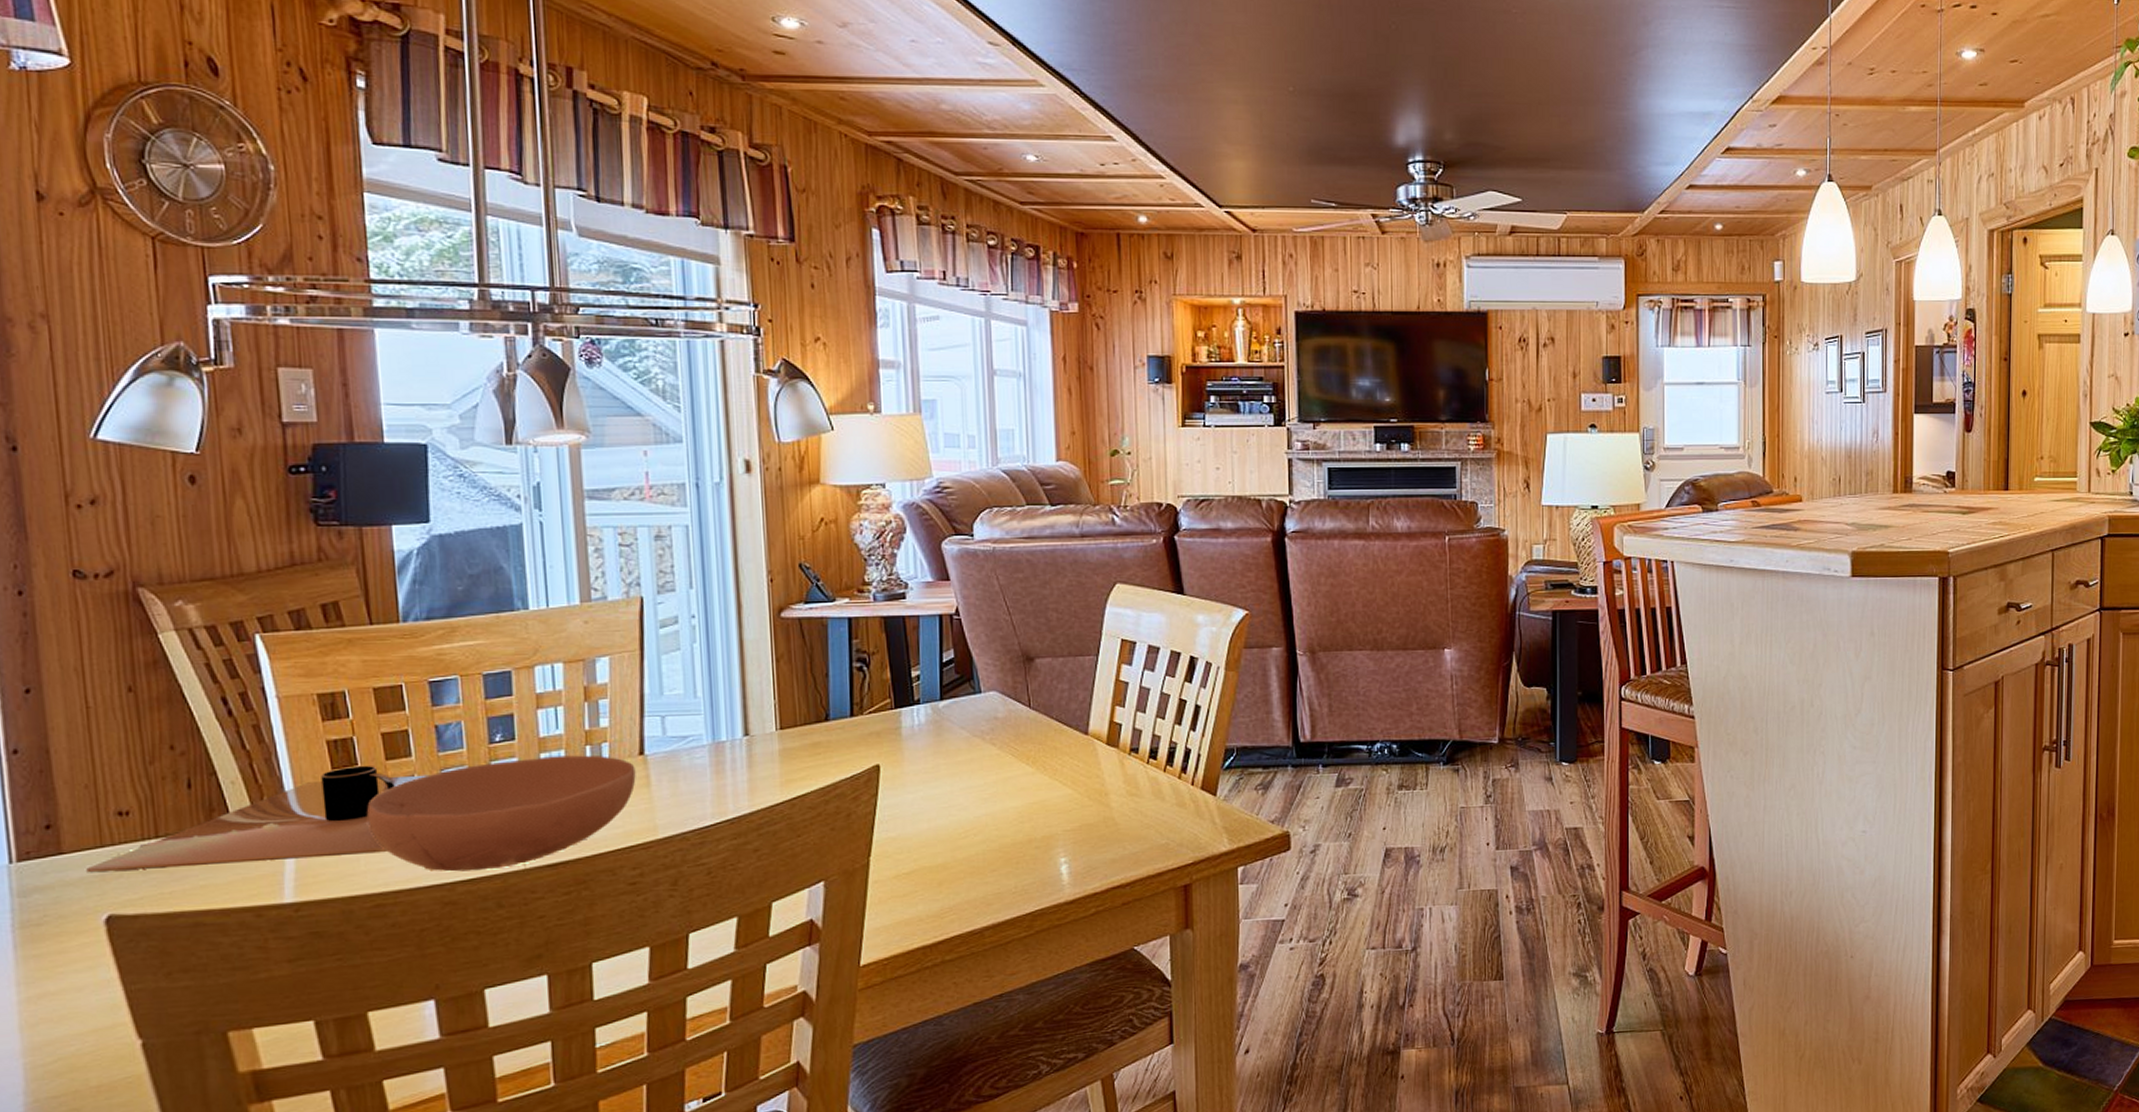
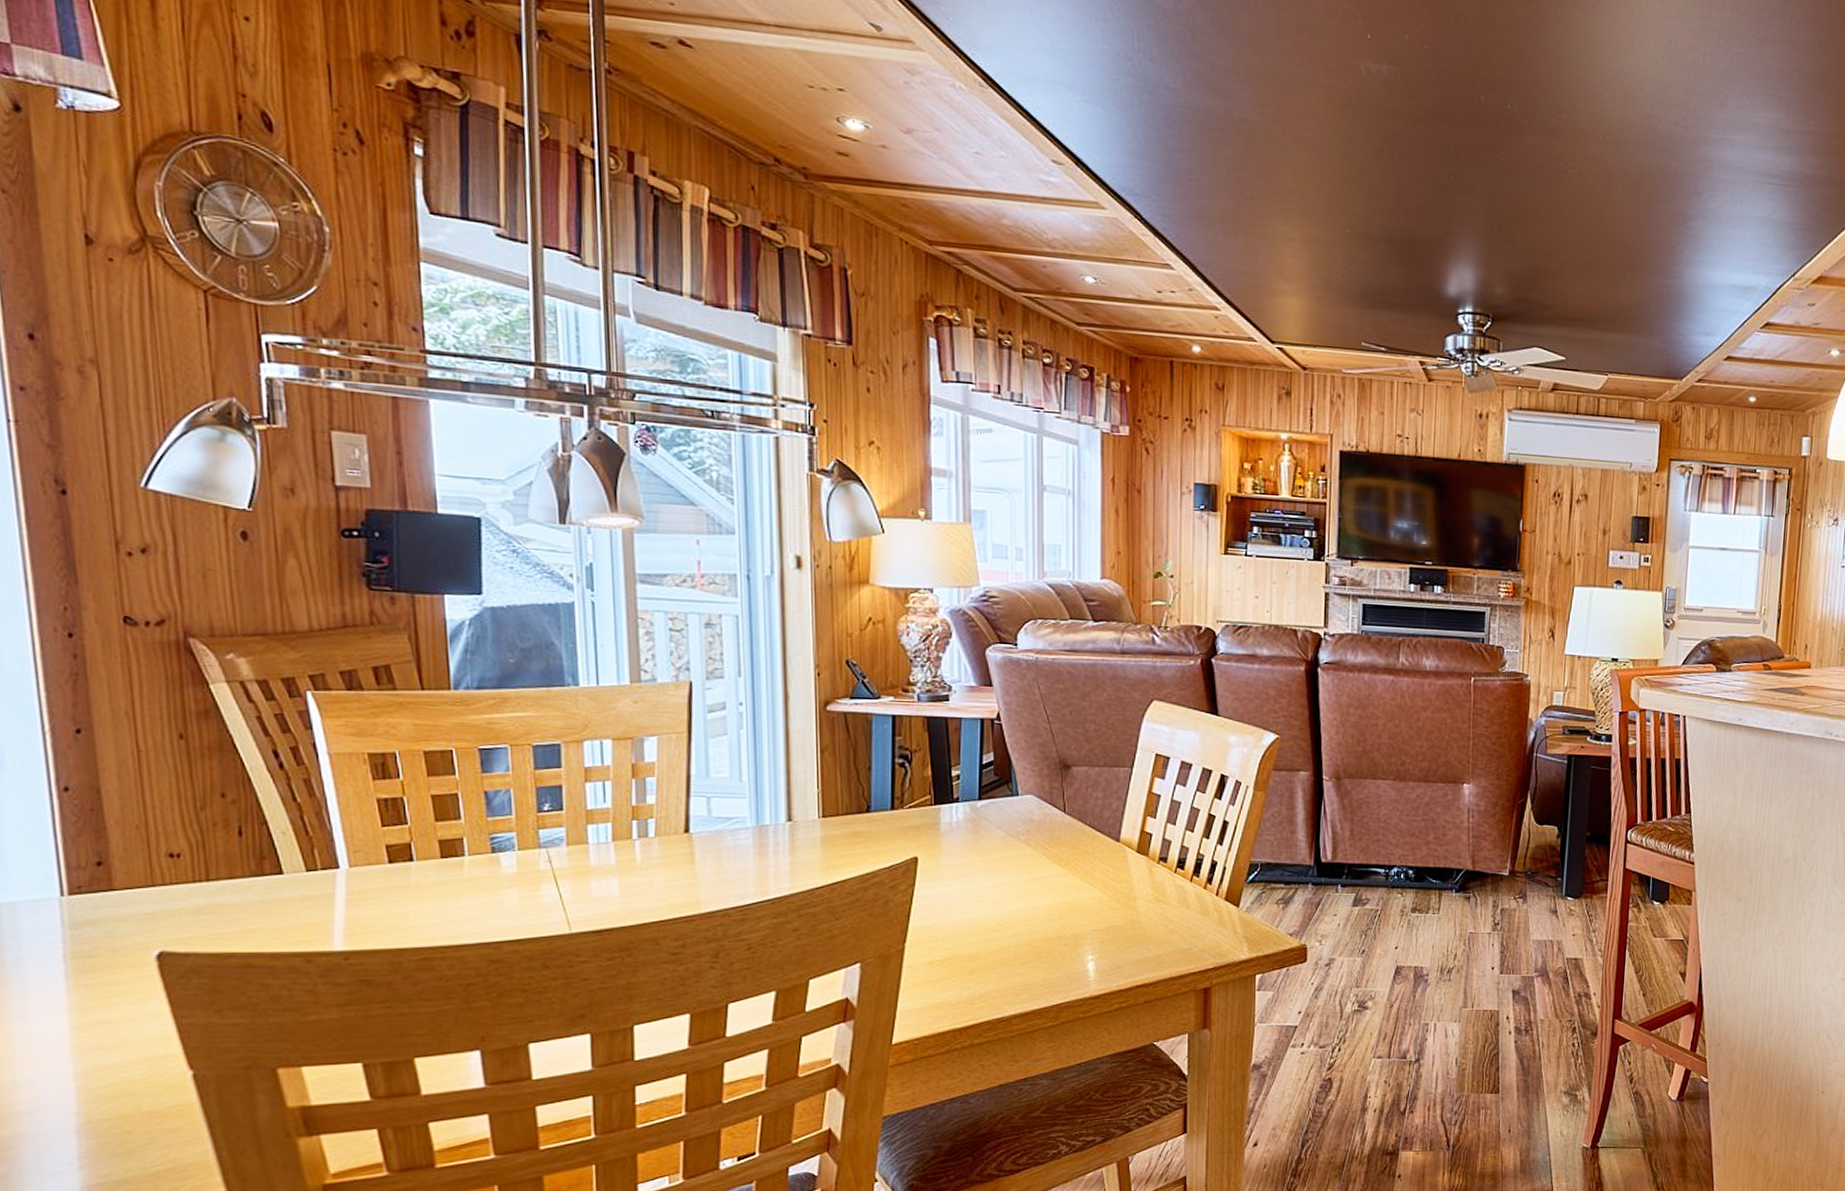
place setting: present [86,765,428,873] -> none [137,824,477,911]
bowl: present [367,755,636,872] -> none [416,828,681,932]

